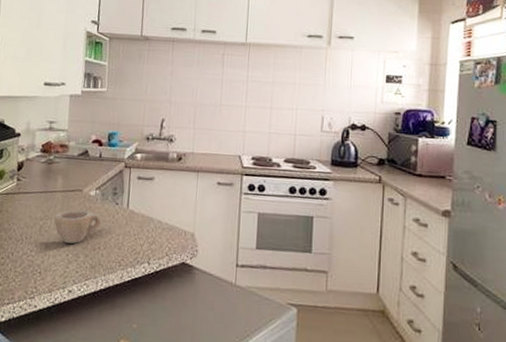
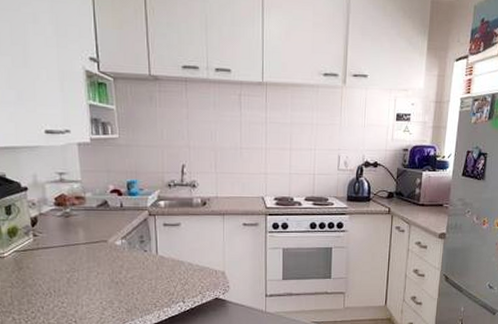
cup: present [54,210,102,244] -> none [81,260,132,292]

